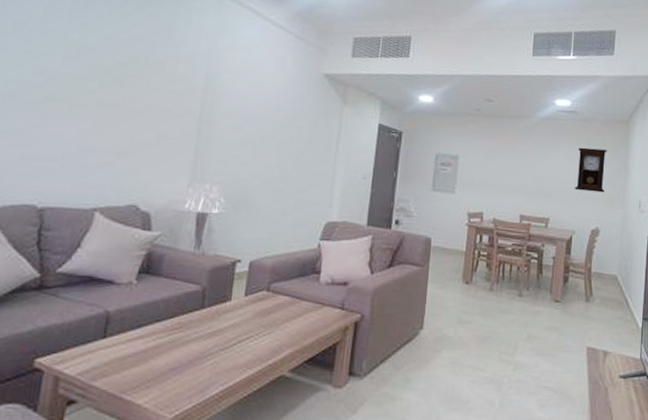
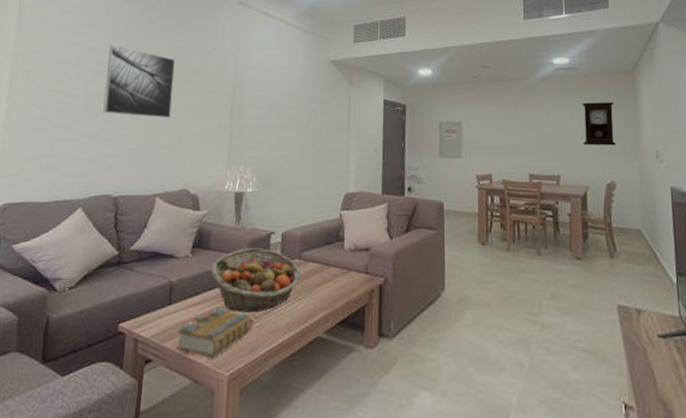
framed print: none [30,22,133,119] -> present [103,46,175,118]
book: none [110,343,207,400] -> present [177,308,253,359]
fruit basket: none [159,276,269,349] -> present [210,248,301,313]

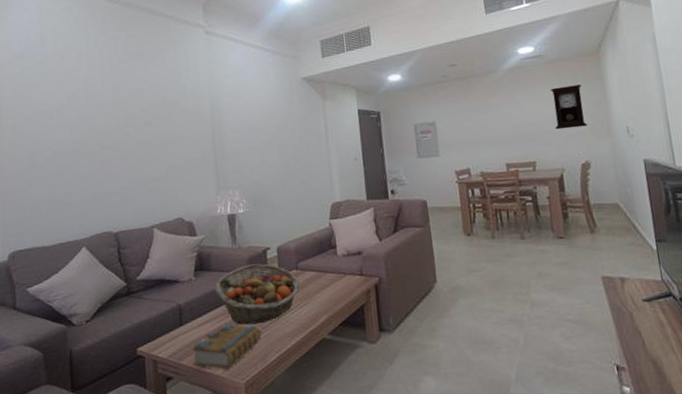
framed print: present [103,46,175,118] -> none [87,89,156,156]

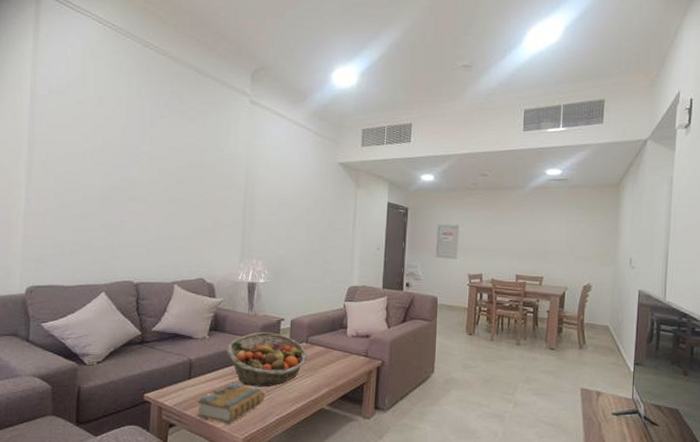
pendulum clock: present [551,84,587,130] -> none [566,212,597,252]

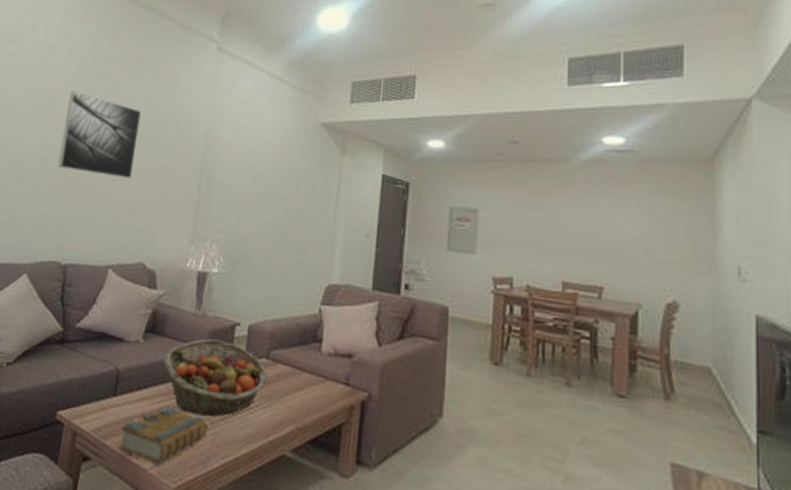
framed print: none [121,139,189,212] -> present [58,91,141,179]

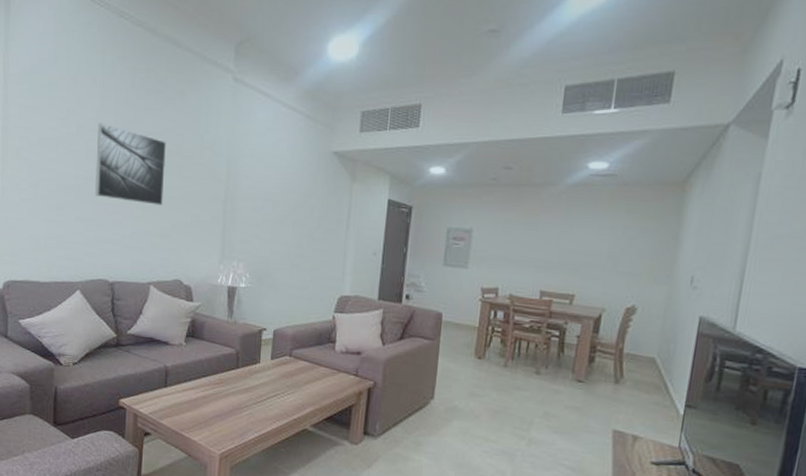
book: present [119,406,208,466] -> none [173,394,244,439]
fruit basket: present [163,339,269,417] -> none [203,341,292,402]

